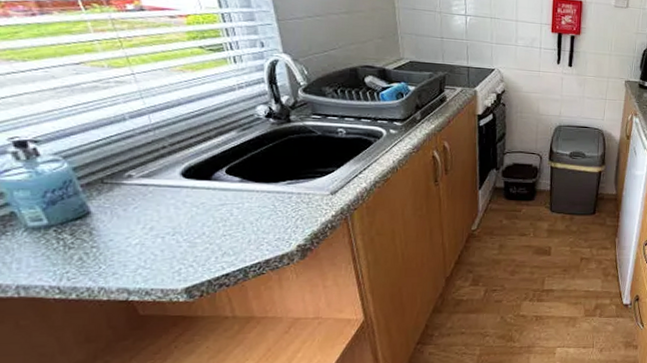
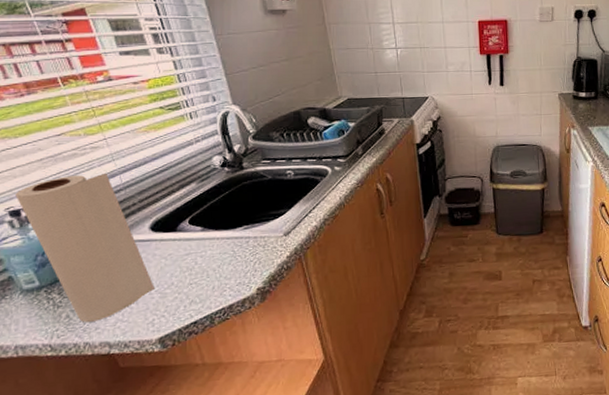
paper towel roll: none [21,109,184,266] -> present [15,173,156,322]

